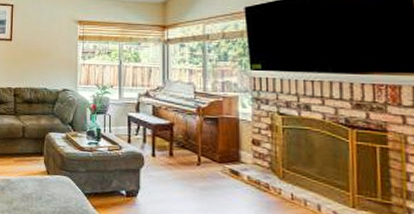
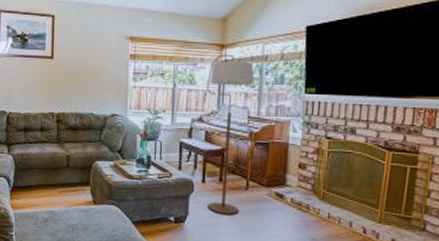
floor lamp: none [151,34,198,191] -> present [206,54,255,214]

